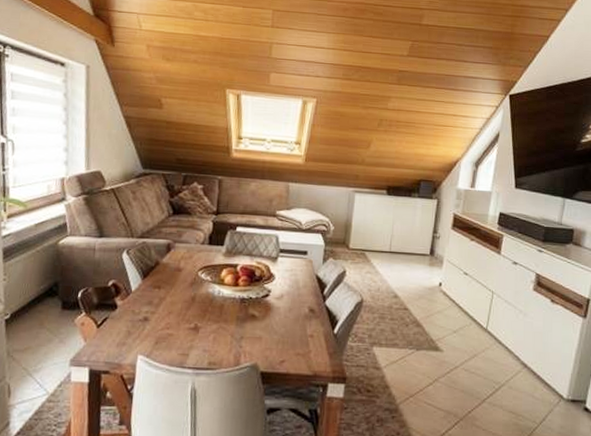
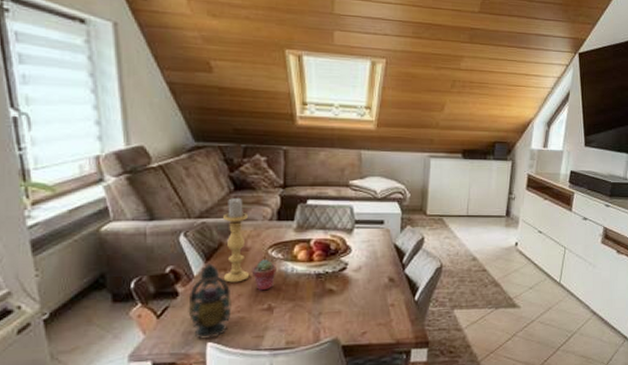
teapot: none [124,280,163,353] -> present [188,263,231,340]
candle holder: none [157,220,183,301] -> present [223,197,250,283]
potted succulent: none [182,280,205,311] -> present [251,259,277,291]

